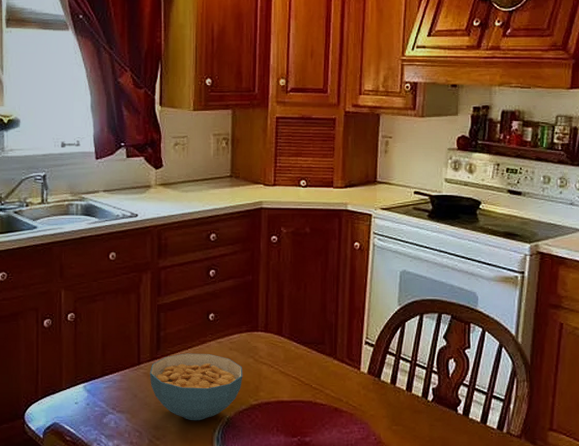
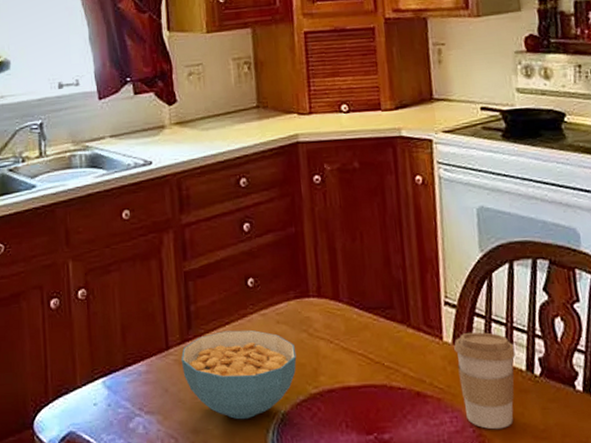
coffee cup: none [368,366,415,439] -> present [454,331,516,430]

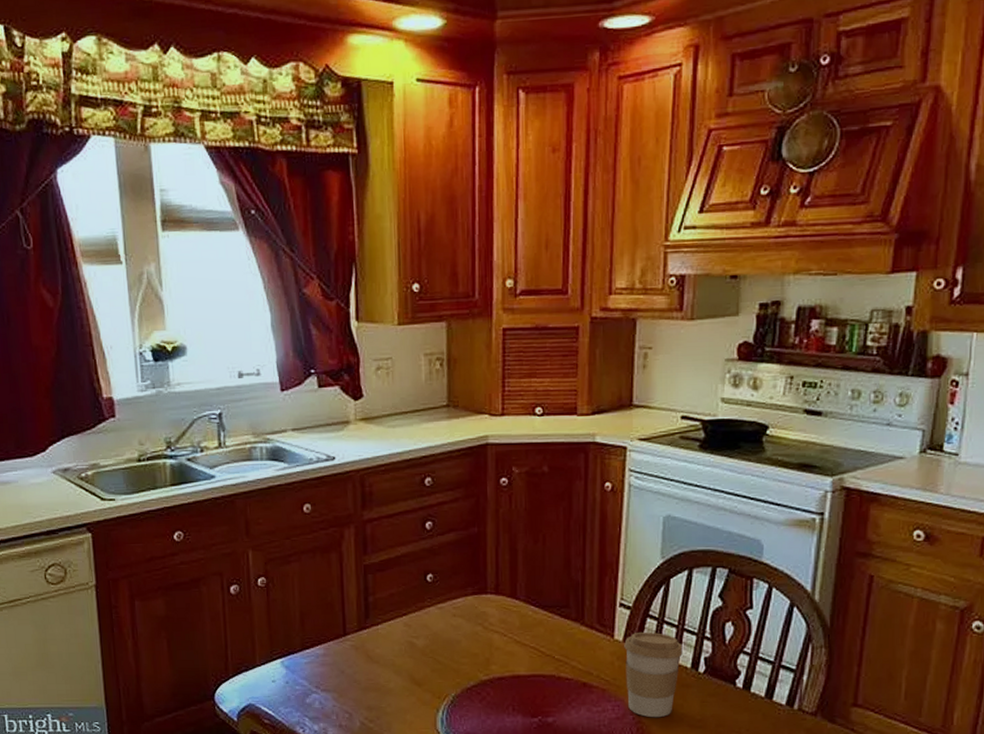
cereal bowl: present [181,330,297,420] -> none [357,621,470,700]

